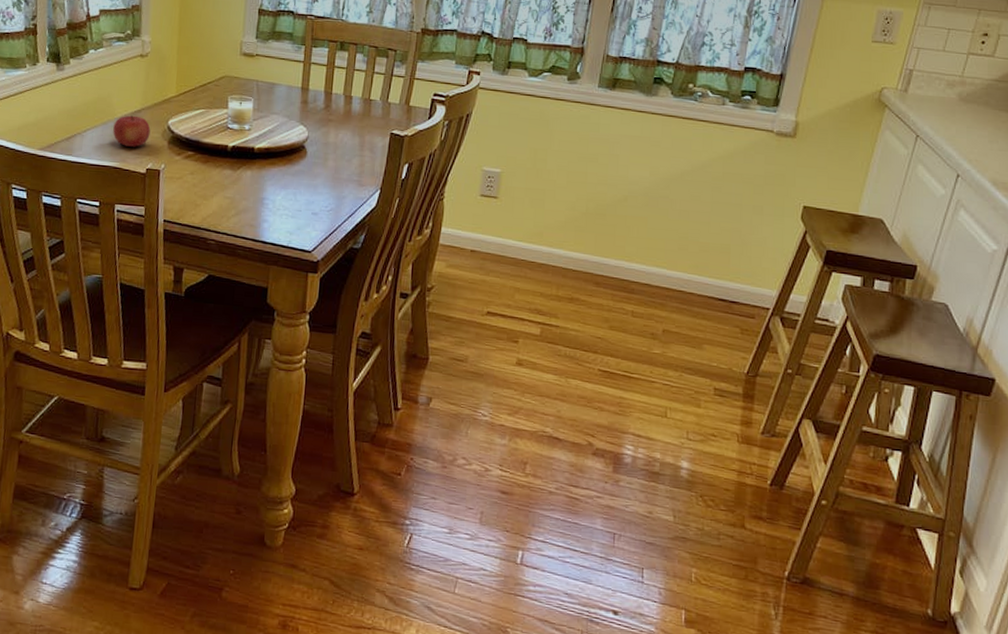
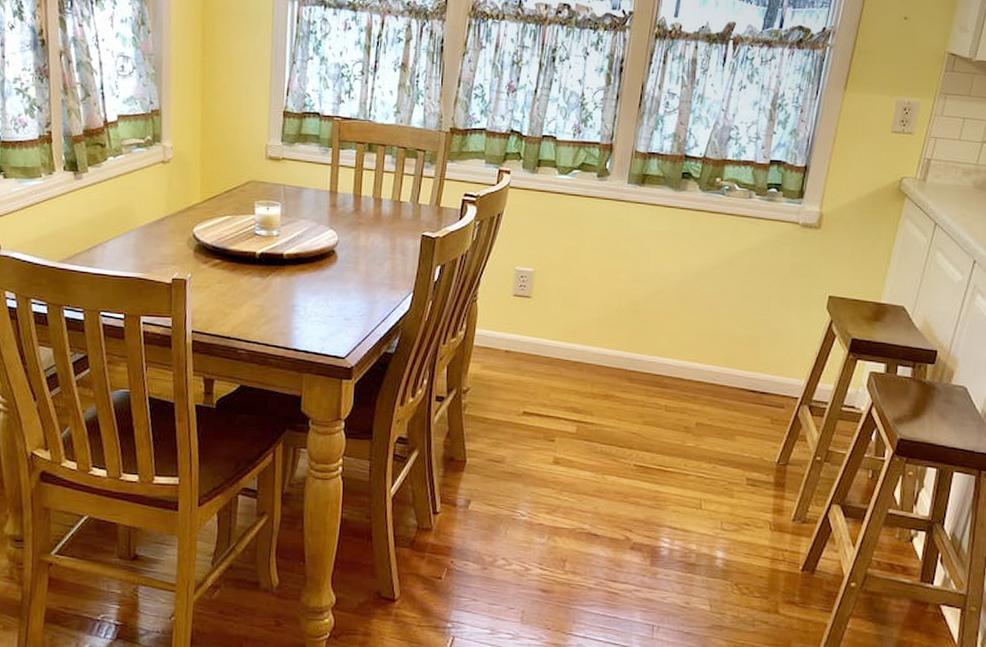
fruit: present [113,115,151,147] -> none [136,224,175,257]

